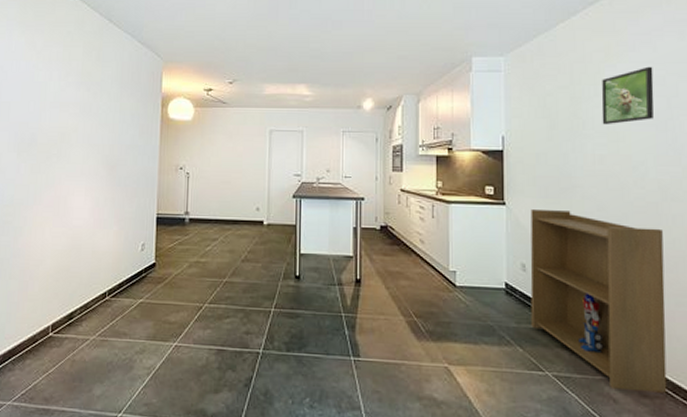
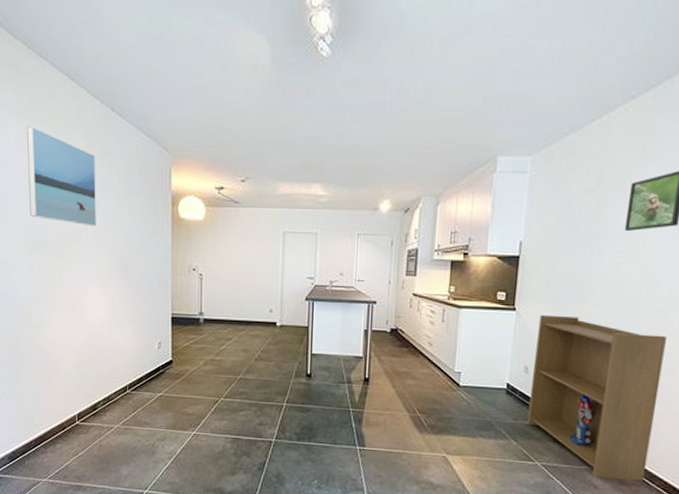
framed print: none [23,36,91,128] -> present [27,126,96,227]

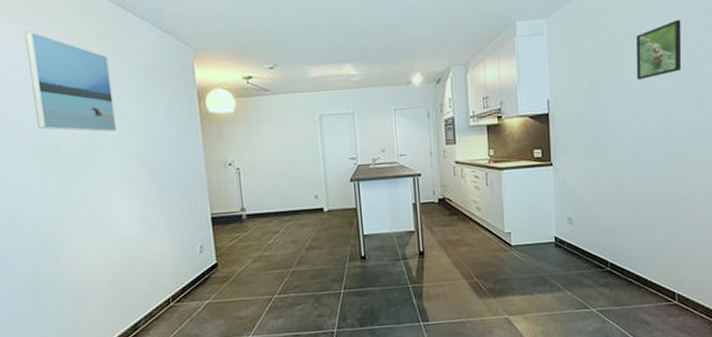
bookshelf: present [527,314,667,481] -> none [575,164,688,314]

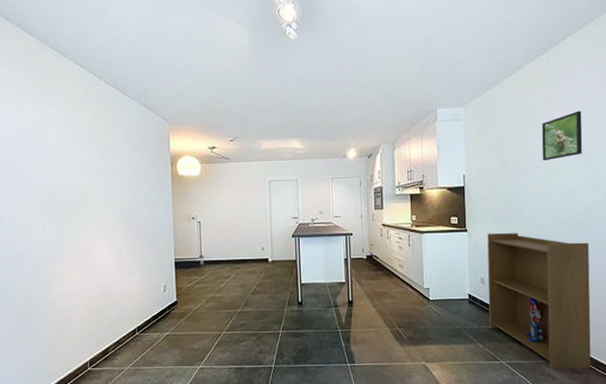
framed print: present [25,31,117,132] -> none [40,105,104,188]
bookshelf: none [575,164,688,314] -> present [487,233,592,369]

